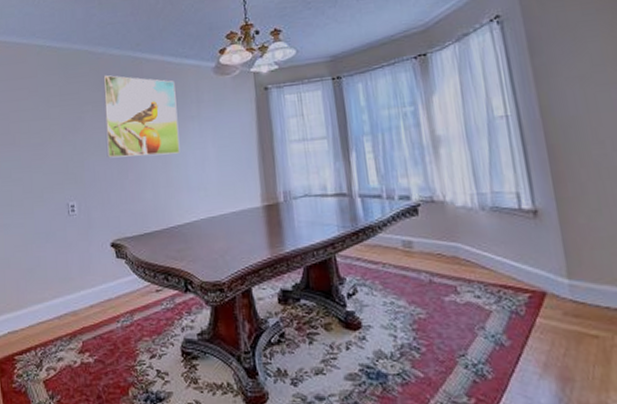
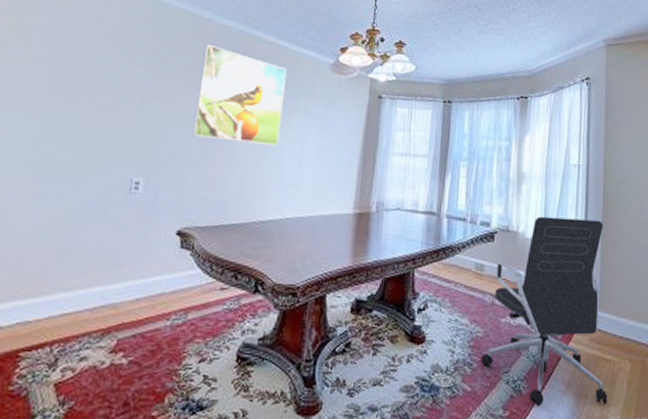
office chair: none [427,174,605,393] -> present [481,216,608,407]

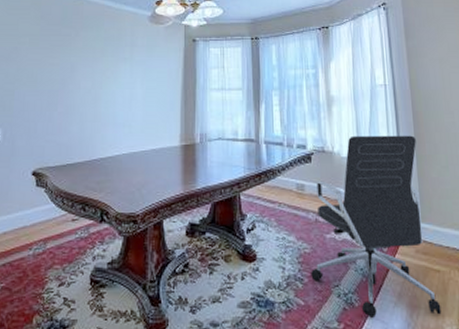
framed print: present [192,44,287,145] -> none [38,10,112,91]

